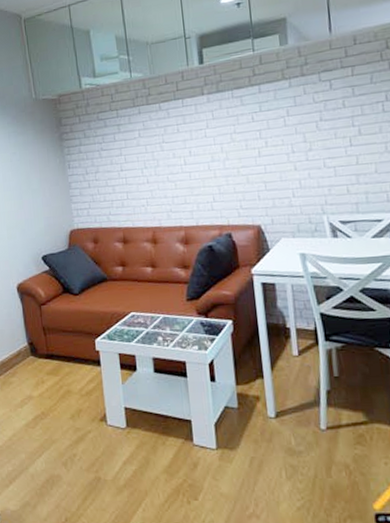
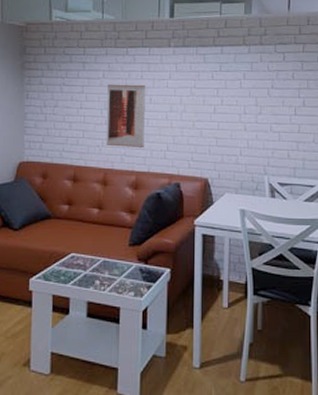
wall art: none [145,138,189,205] -> present [106,84,145,147]

